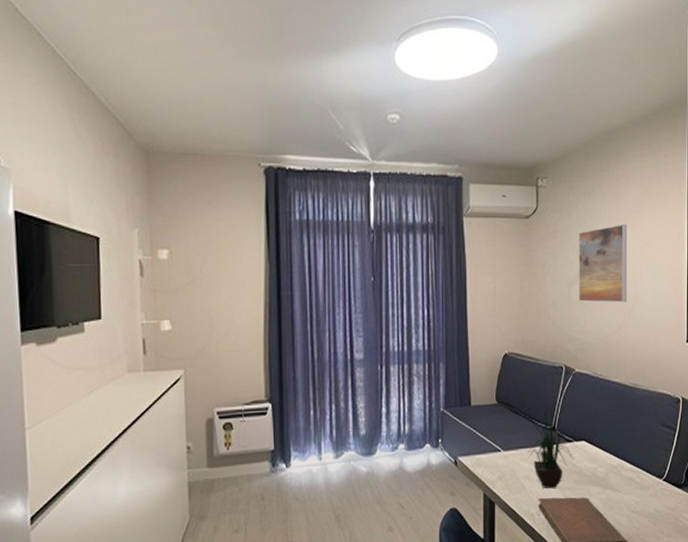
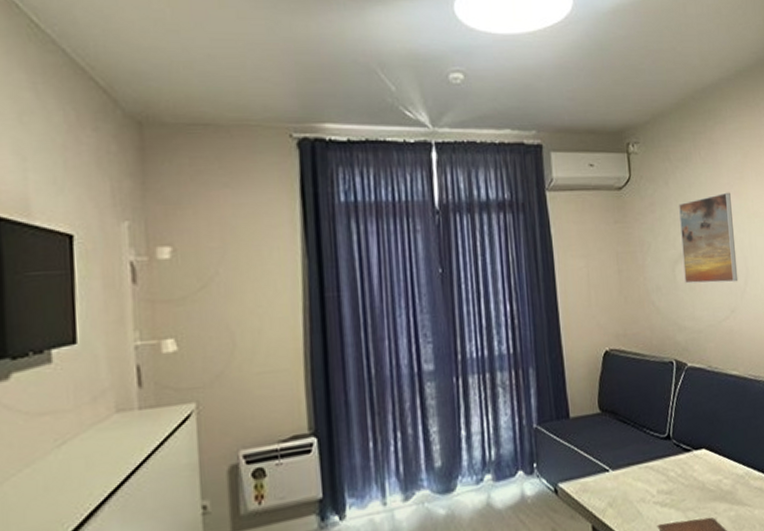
potted plant: present [528,406,573,489] -> none [641,410,694,512]

